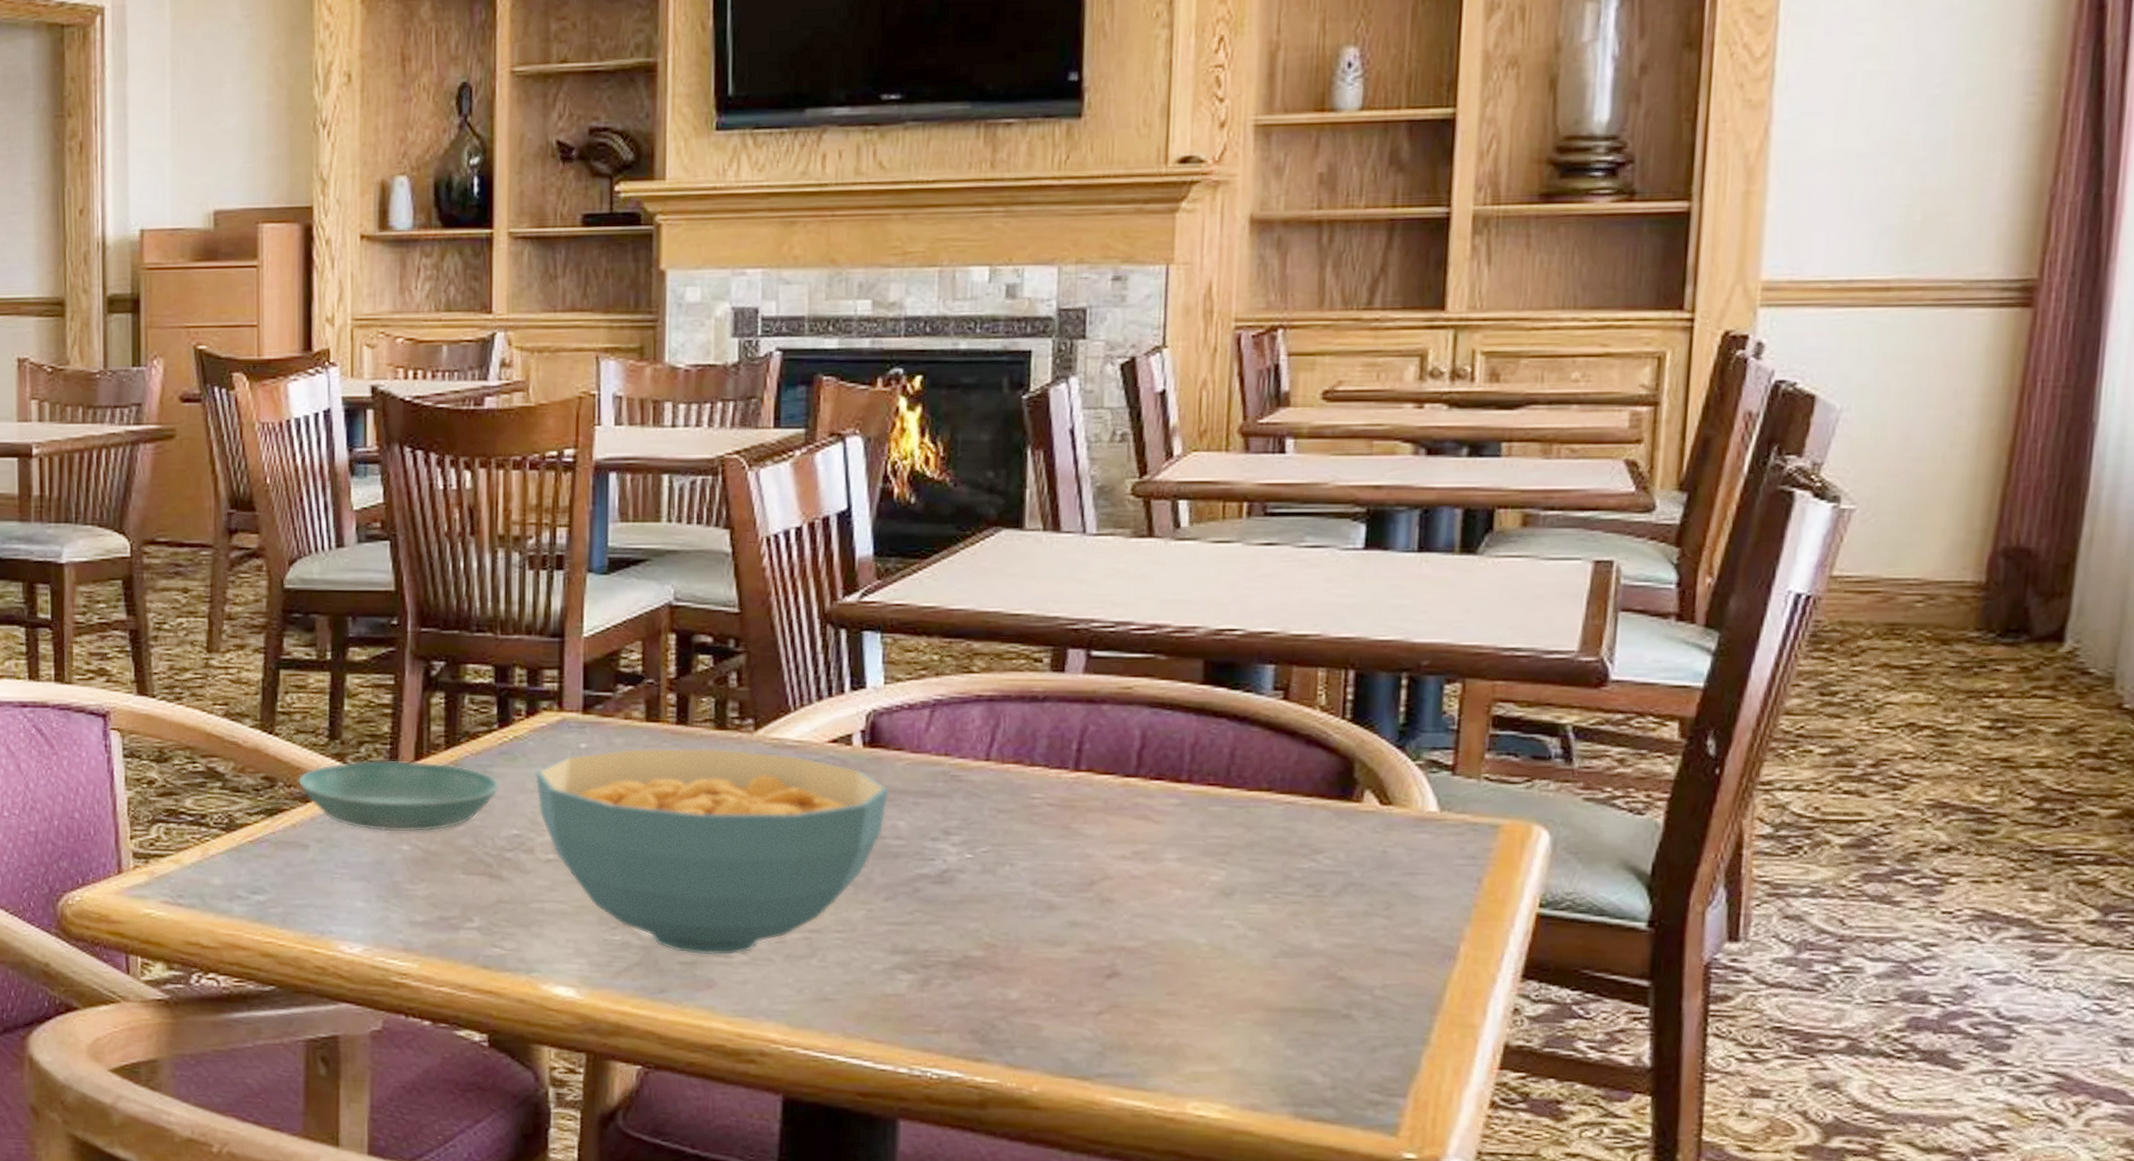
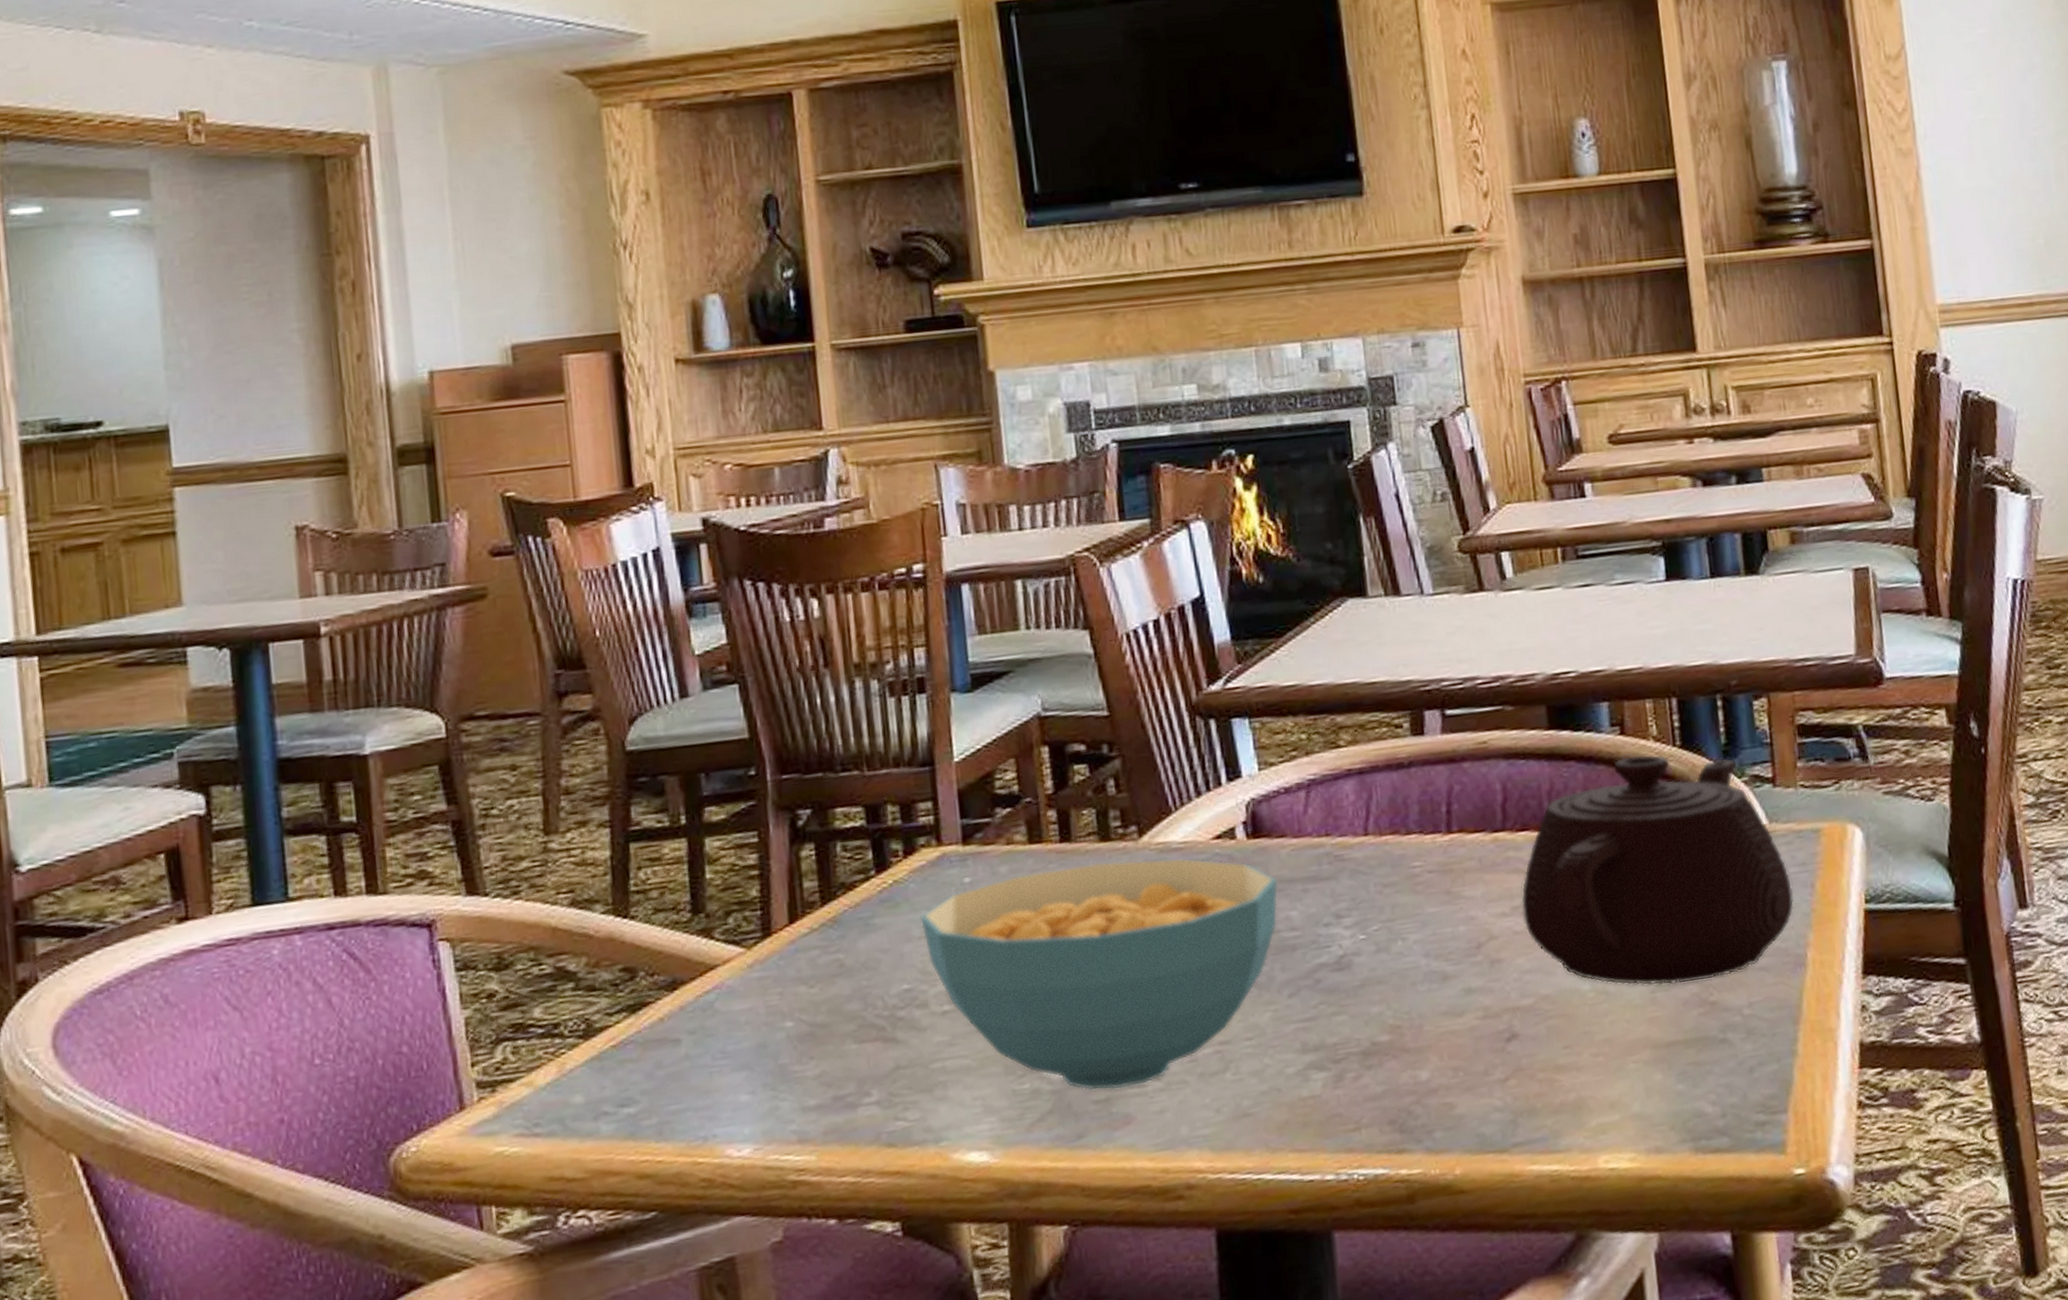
saucer: present [297,760,501,832] -> none [660,922,885,1011]
teapot: none [1143,722,1456,955] -> present [1520,754,1794,986]

